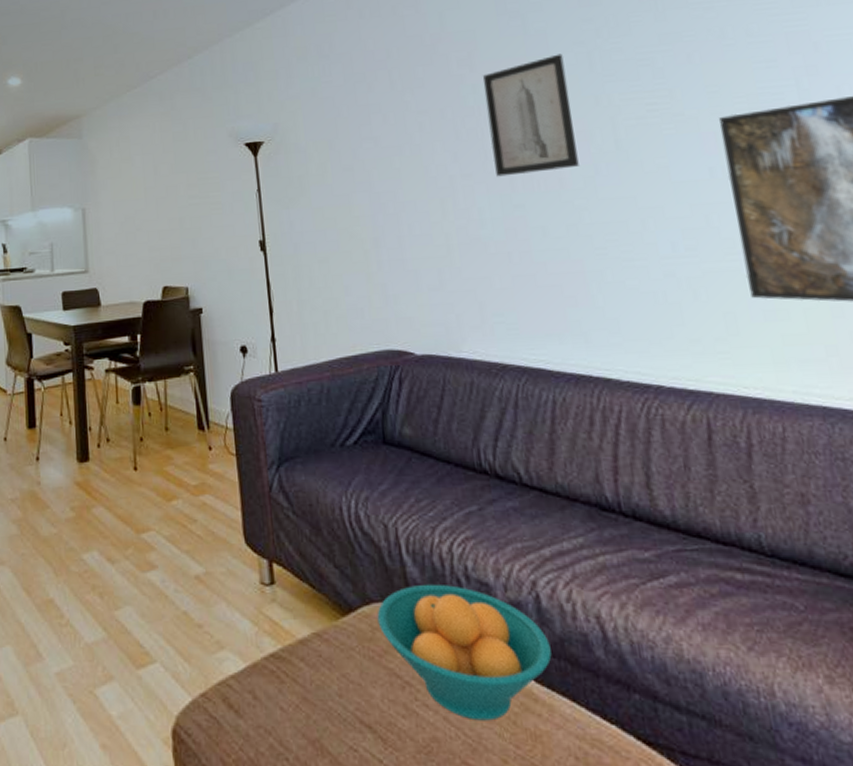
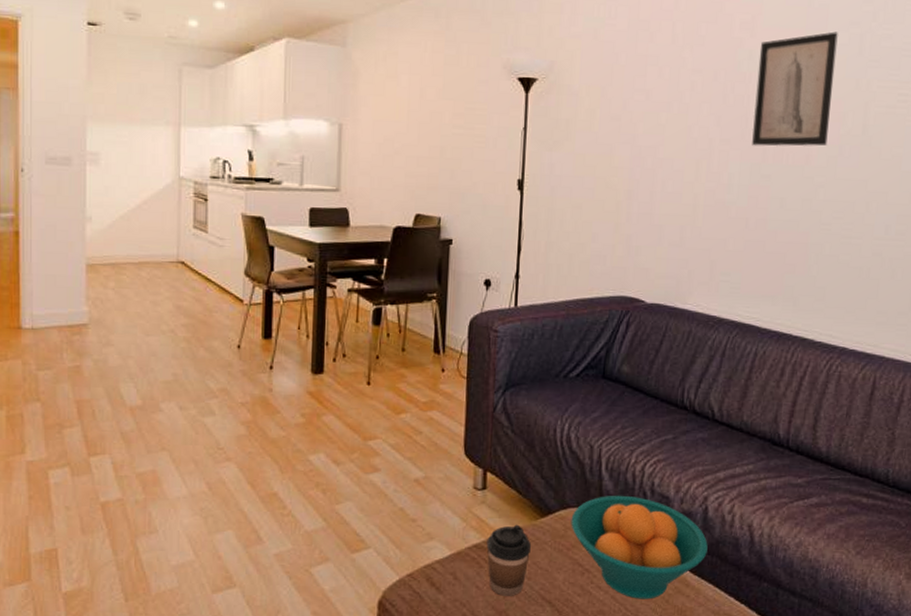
coffee cup: none [284,626,337,720] -> present [486,524,532,596]

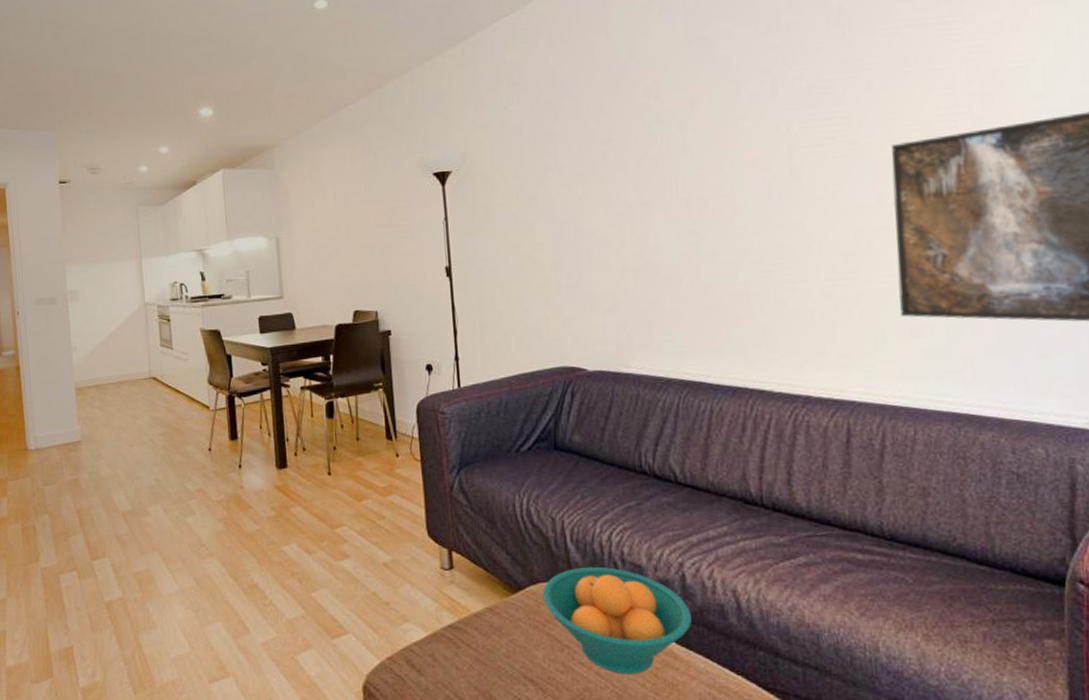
coffee cup: present [486,524,532,596] -> none [460,602,507,676]
wall art: present [752,31,838,146] -> none [667,81,753,204]

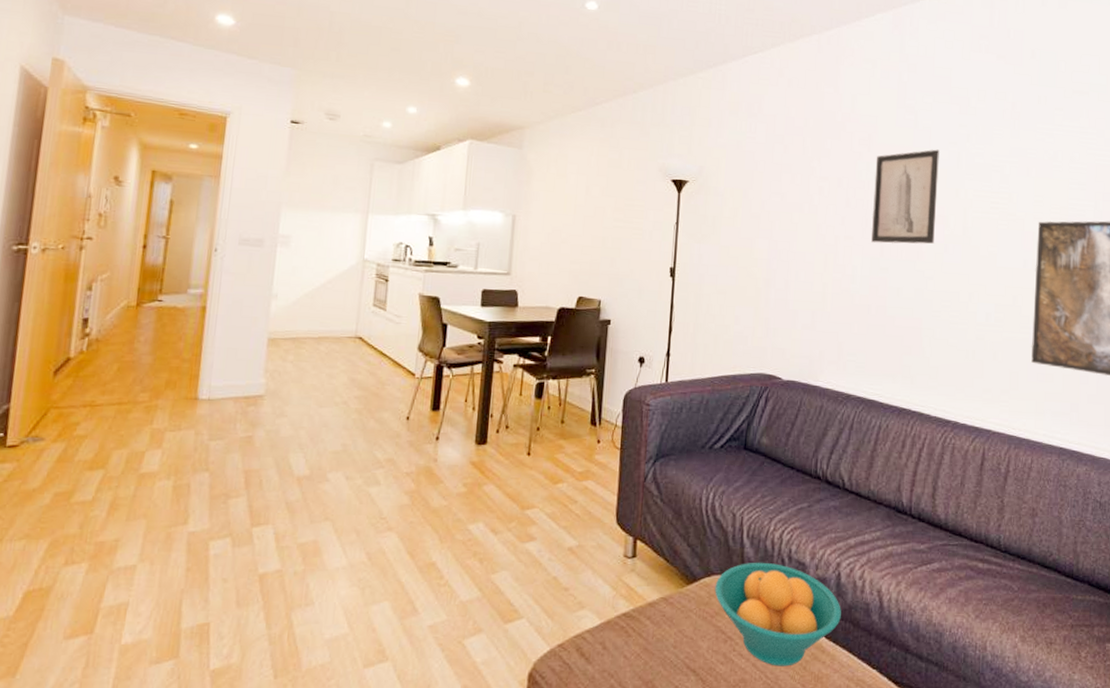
wall art: none [667,81,753,204] -> present [871,149,940,244]

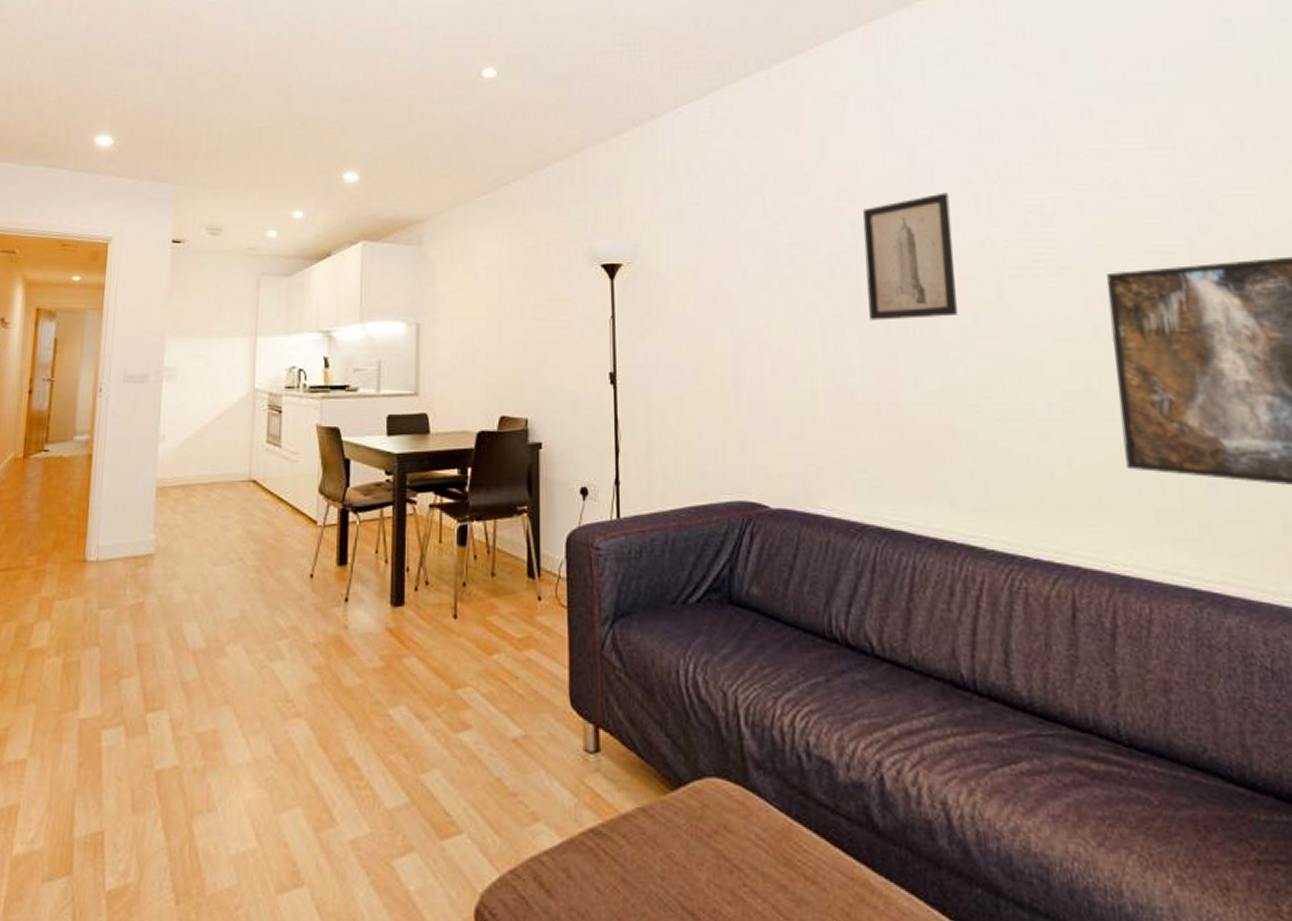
fruit bowl: present [714,562,841,667] -> none [708,759,892,912]

